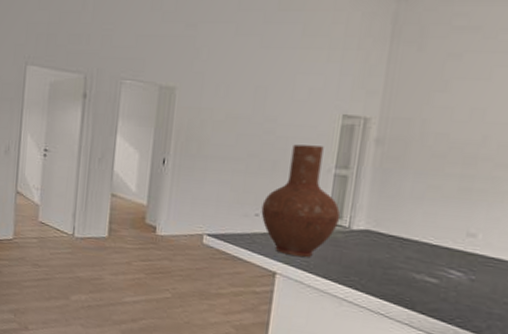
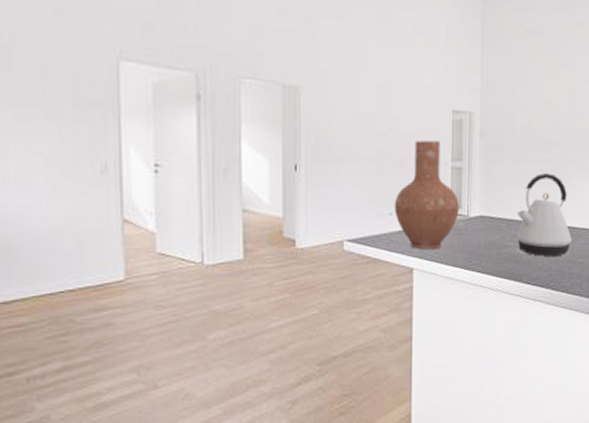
kettle: none [412,191,496,290] -> present [516,173,572,256]

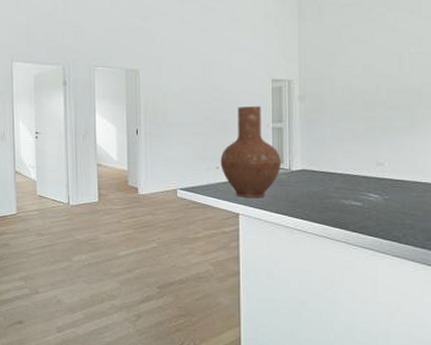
kettle: present [516,173,572,256] -> none [339,131,402,207]

